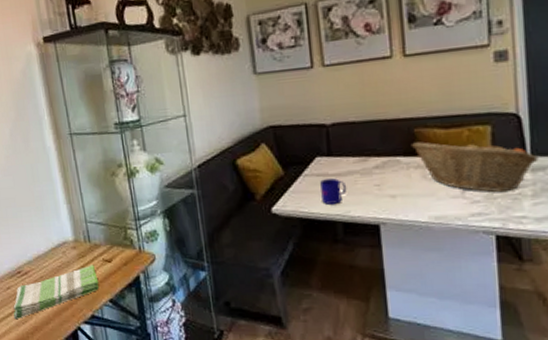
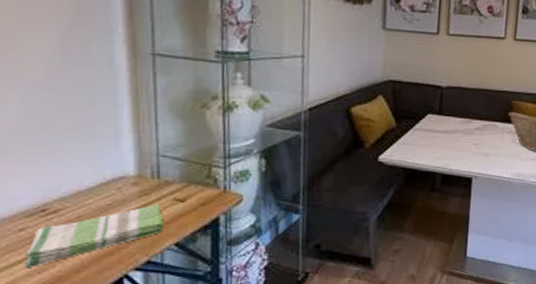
mug: present [320,178,347,204] -> none [427,135,451,157]

